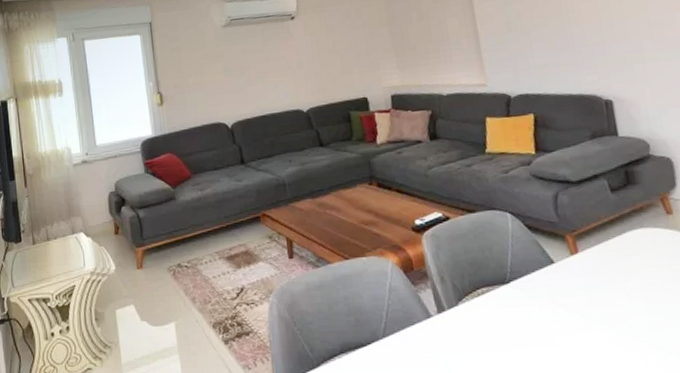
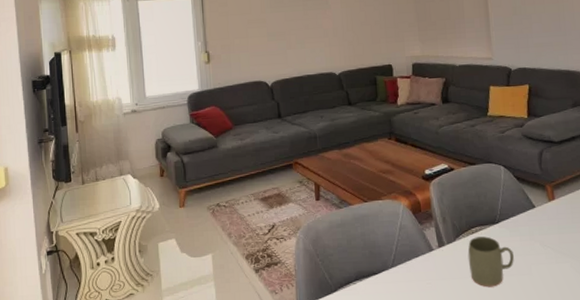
mug: none [474,299,533,361] -> present [467,236,514,286]

